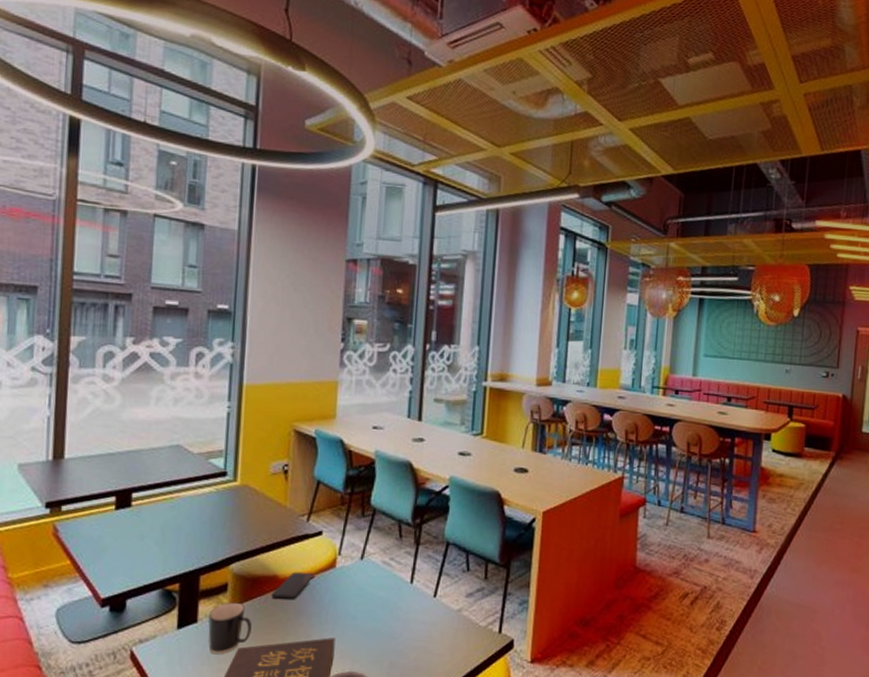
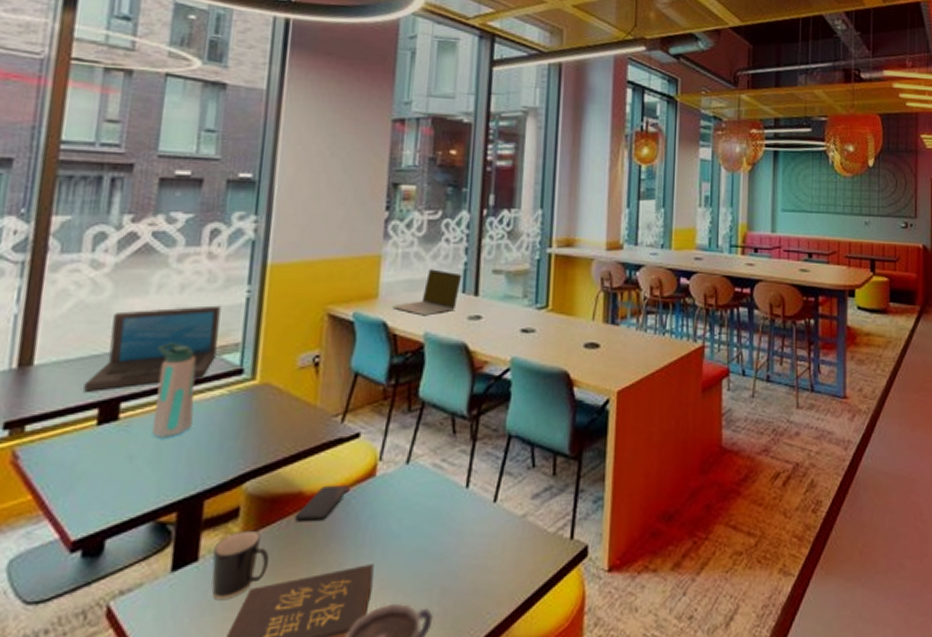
laptop: none [103,417,207,483] -> present [83,305,221,392]
water bottle: none [157,446,189,524] -> present [151,343,196,438]
laptop: none [348,395,408,436] -> present [392,269,462,316]

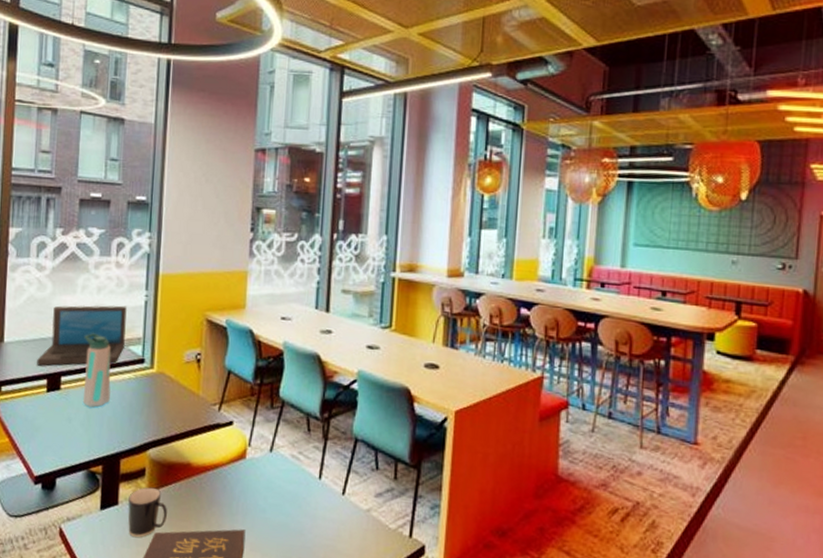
phone: present [295,484,349,521] -> none [185,460,225,488]
laptop: present [392,269,462,316] -> none [257,285,315,327]

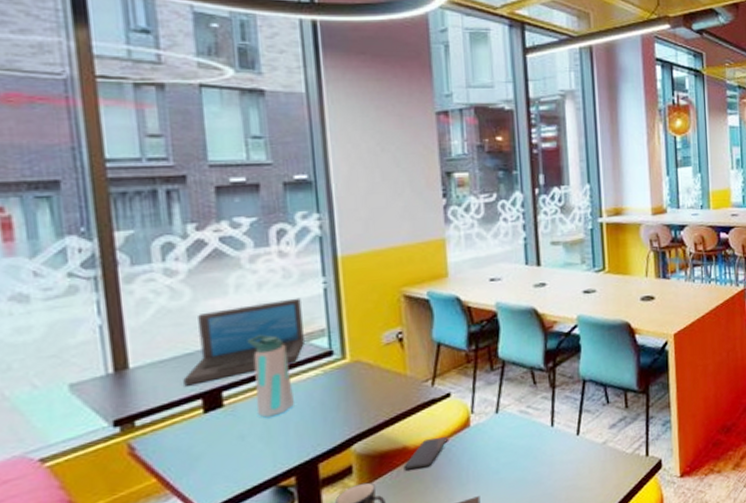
phone: none [185,460,225,488] -> present [403,437,448,471]

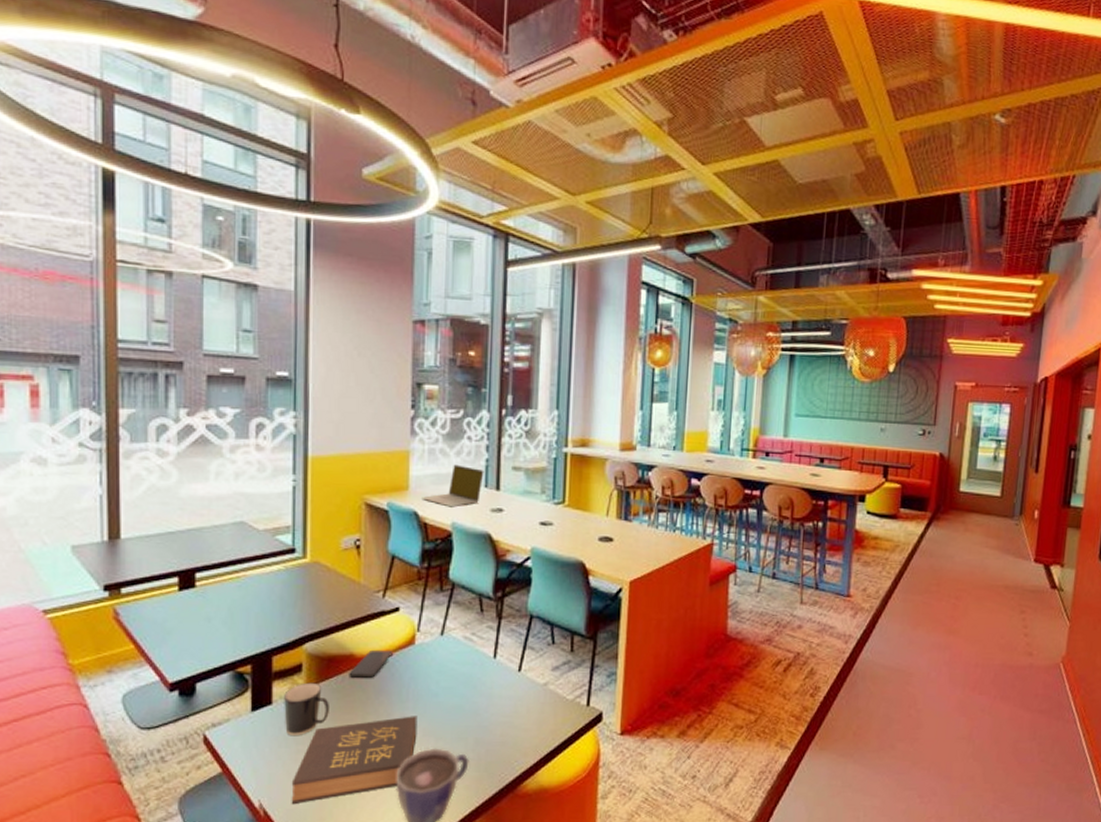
laptop: present [183,297,304,386] -> none [164,492,271,563]
water bottle: present [247,335,294,418] -> none [221,523,257,604]
laptop: none [462,246,524,289] -> present [422,464,484,507]

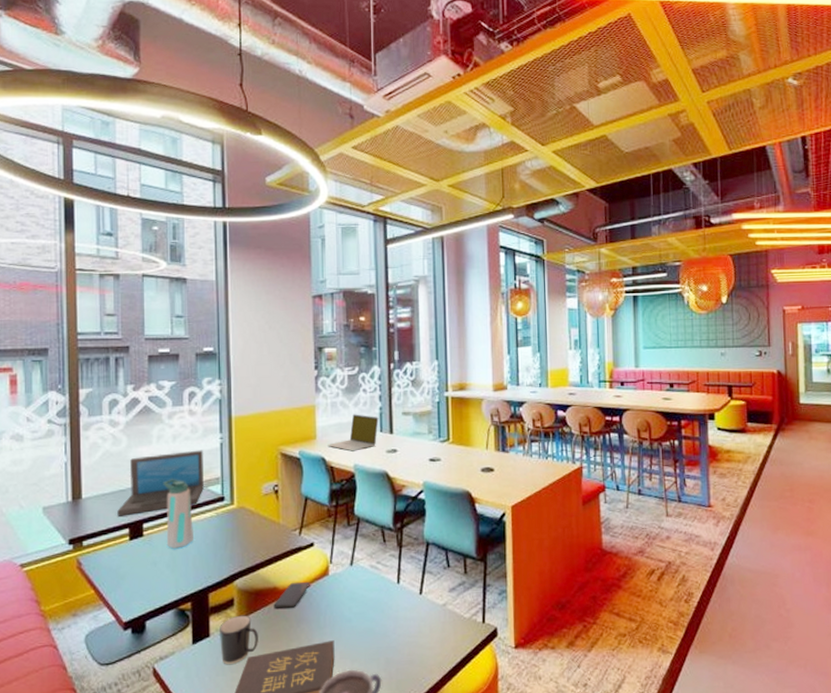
laptop: none [164,492,271,563] -> present [117,450,204,517]
water bottle: none [221,523,257,604] -> present [163,479,193,549]

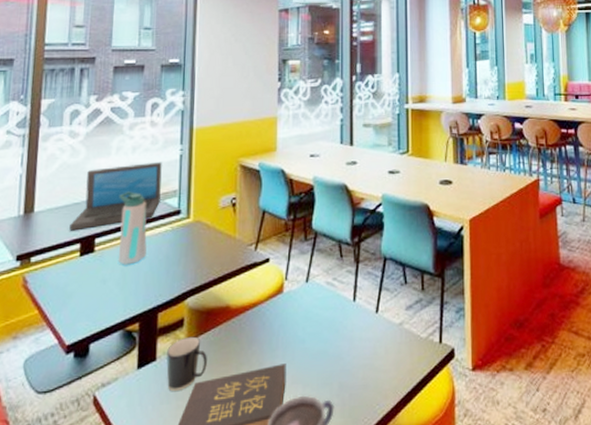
phone: present [273,581,310,609] -> none [225,299,264,329]
laptop: present [327,414,379,452] -> none [288,126,340,164]

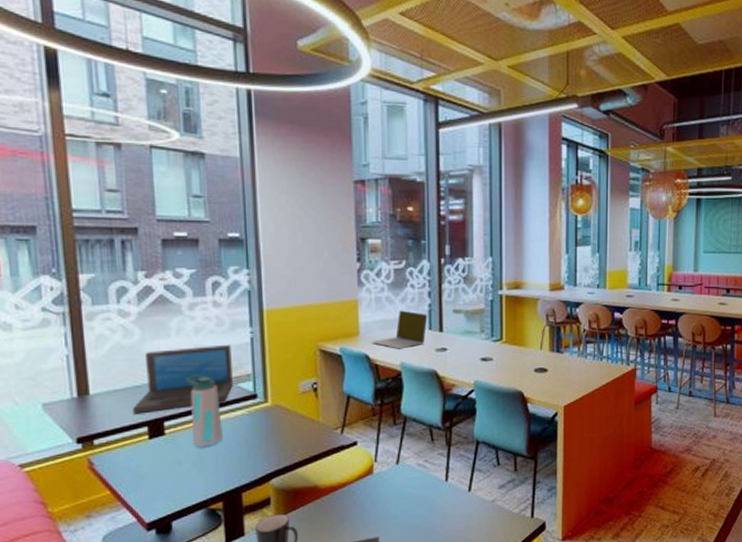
laptop: none [288,126,340,164] -> present [372,310,428,349]

